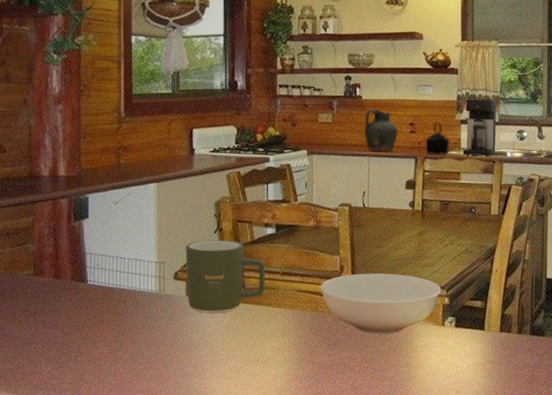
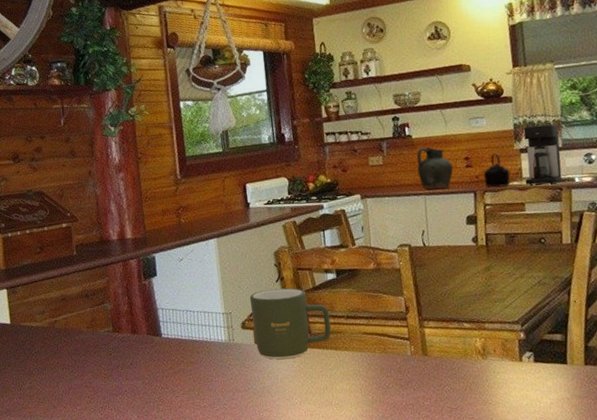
bowl: present [320,273,441,334] -> none [386,311,515,373]

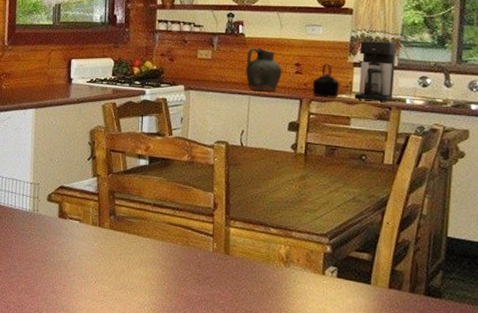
mug: present [249,288,332,360] -> none [59,166,137,238]

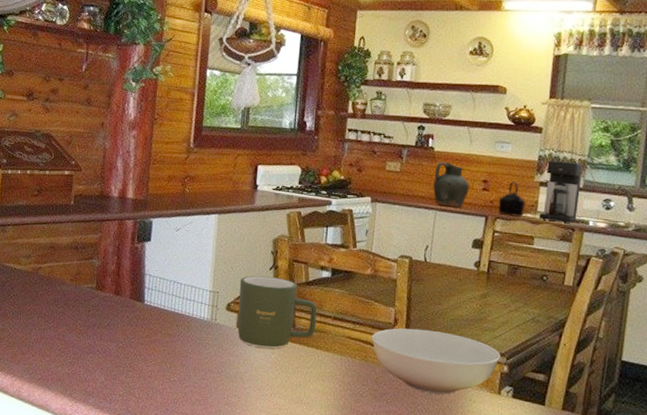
mug: none [59,166,137,238] -> present [237,275,318,349]
bowl: none [191,212,323,277] -> present [371,328,501,395]

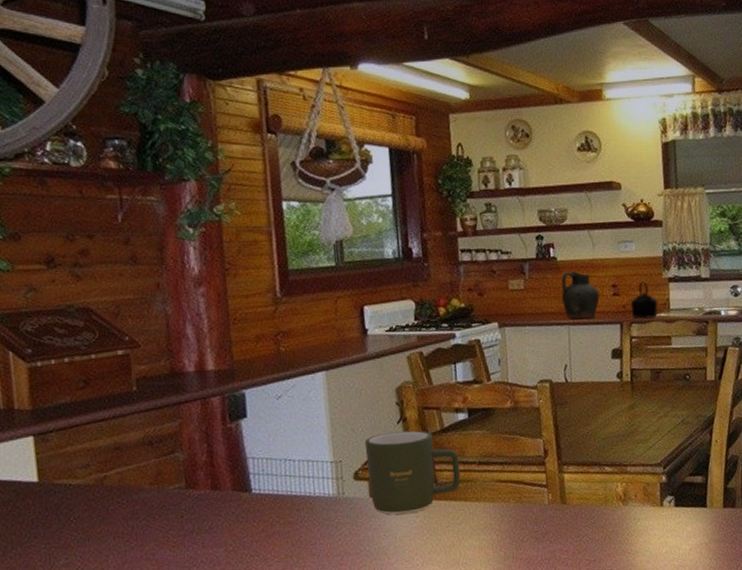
bowl: present [371,328,501,395] -> none [522,453,657,522]
coffee maker: present [539,161,583,223] -> none [672,252,709,317]

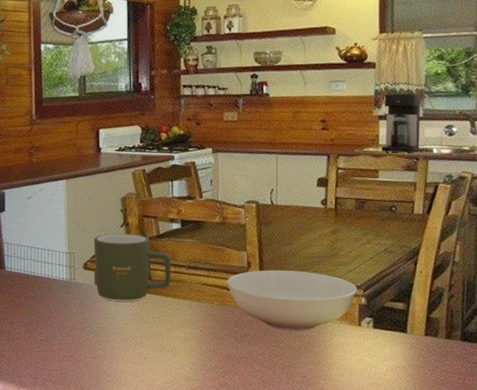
bowl: none [522,453,657,522] -> present [226,270,357,331]
ceramic jug: present [561,270,600,320] -> none [272,106,308,150]
kettle: present [630,281,658,318] -> none [338,118,367,152]
coffee maker: none [672,252,709,317] -> present [381,93,421,153]

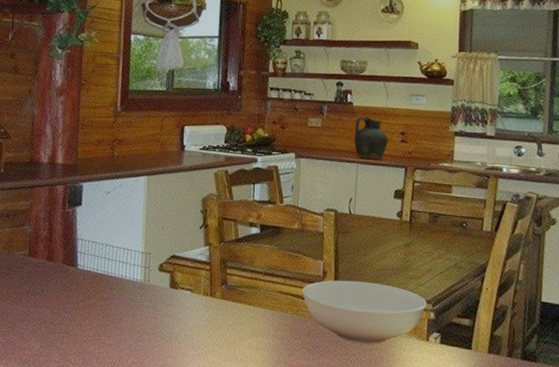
mug: present [93,233,172,303] -> none [171,235,248,308]
ceramic jug: none [272,106,308,150] -> present [354,115,388,160]
coffee maker: present [381,93,421,153] -> none [455,111,494,170]

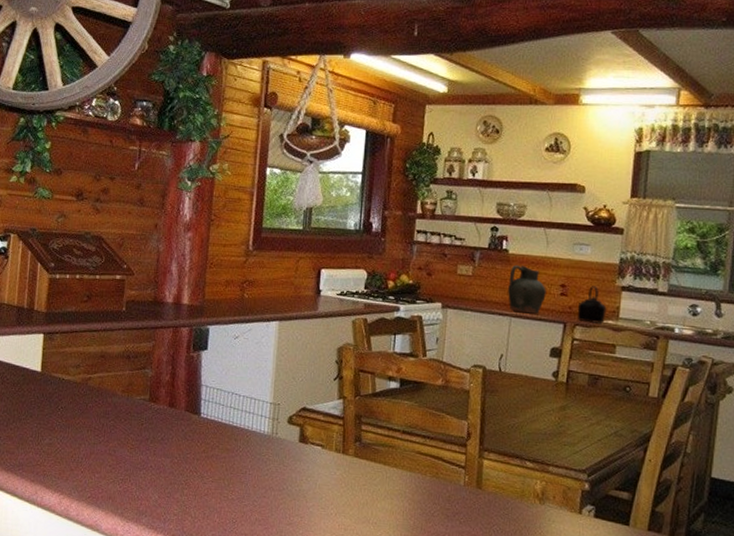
bowl: present [301,280,427,344] -> none [442,442,581,514]
kettle: none [416,132,442,166] -> present [577,286,607,324]

